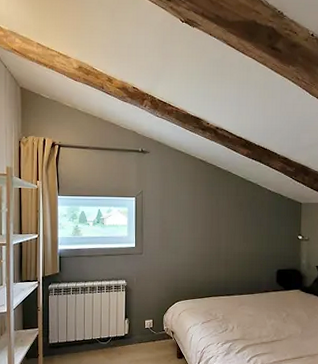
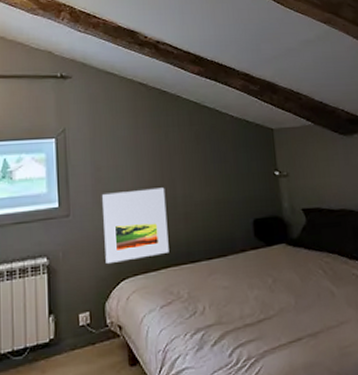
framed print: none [166,240,213,289] -> present [102,187,169,263]

